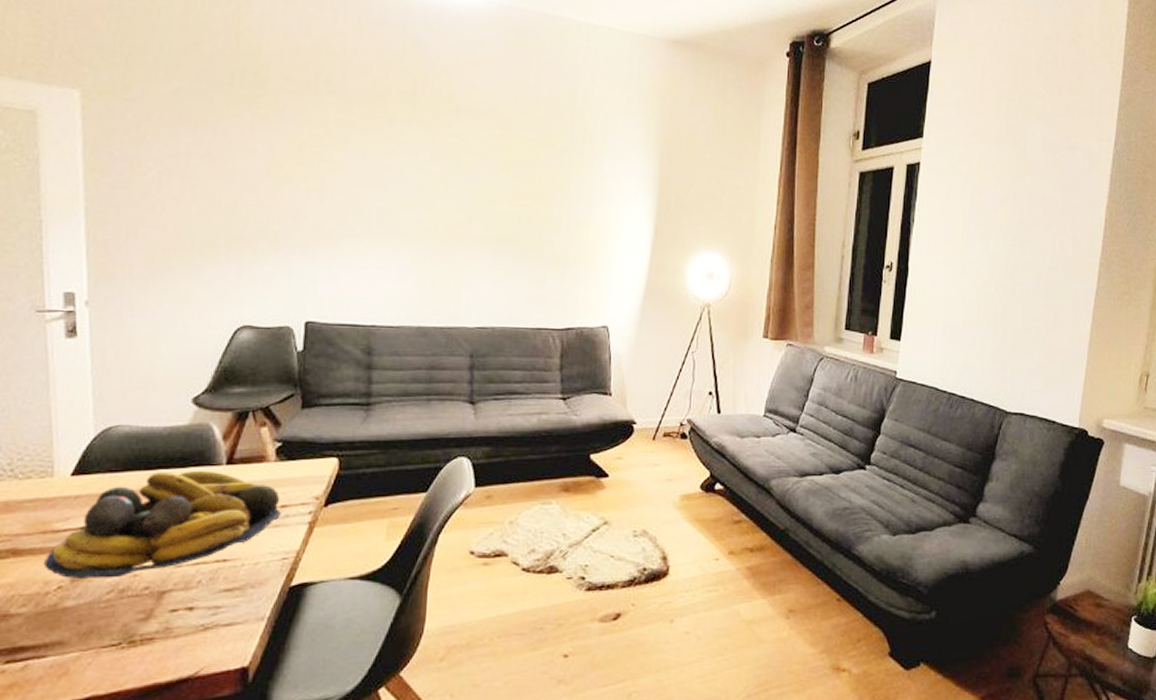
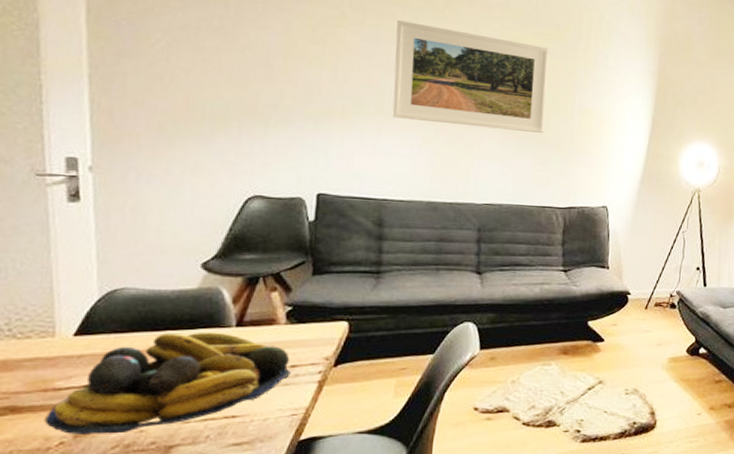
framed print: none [380,135,541,248] -> present [392,20,549,133]

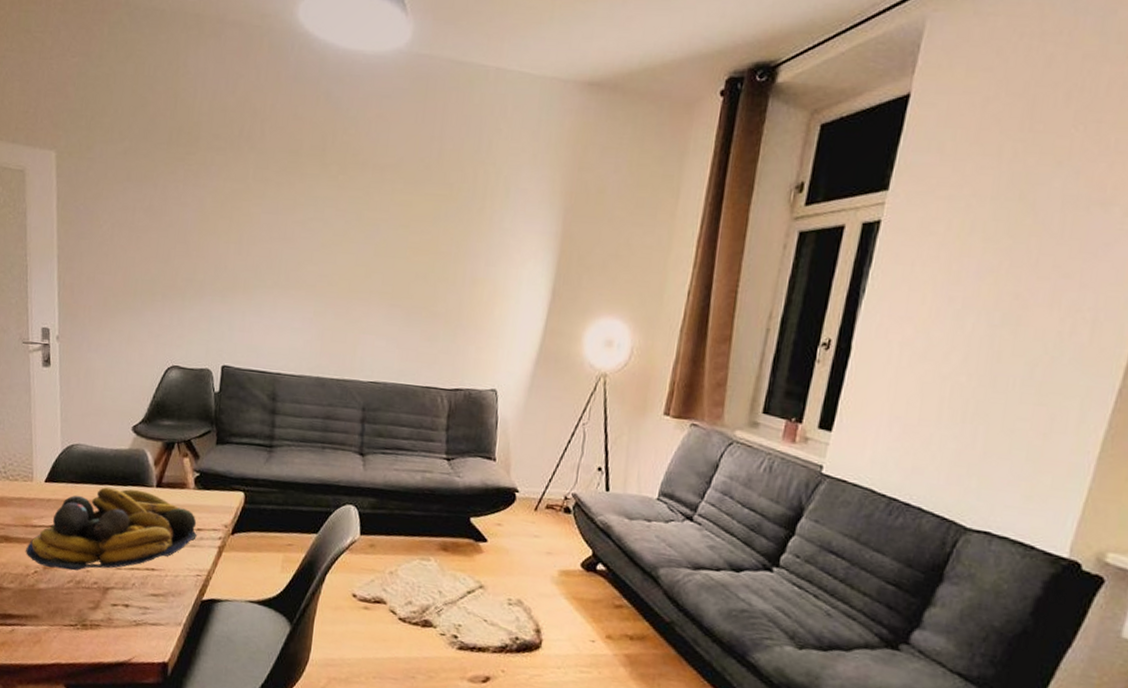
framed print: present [392,20,549,133] -> none [288,190,441,306]

